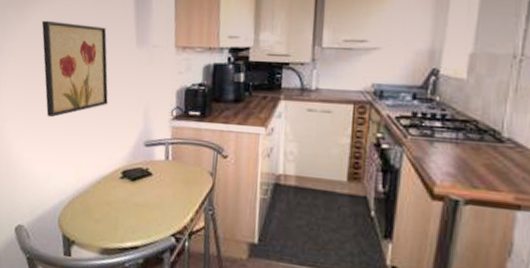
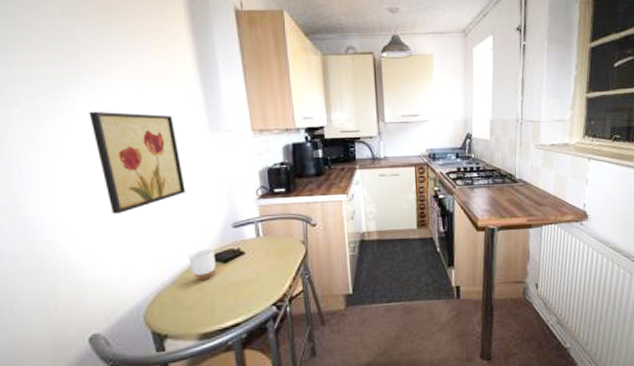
mug: none [101,163,125,195] -> present [189,249,215,280]

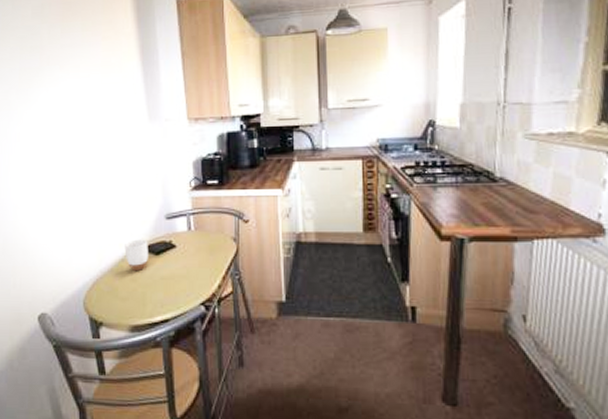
wall art: present [89,111,185,215] -> none [48,102,124,200]

